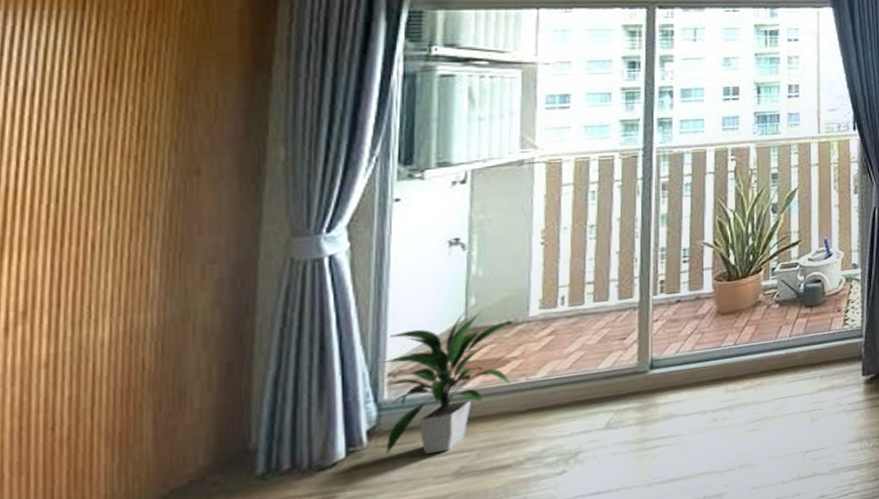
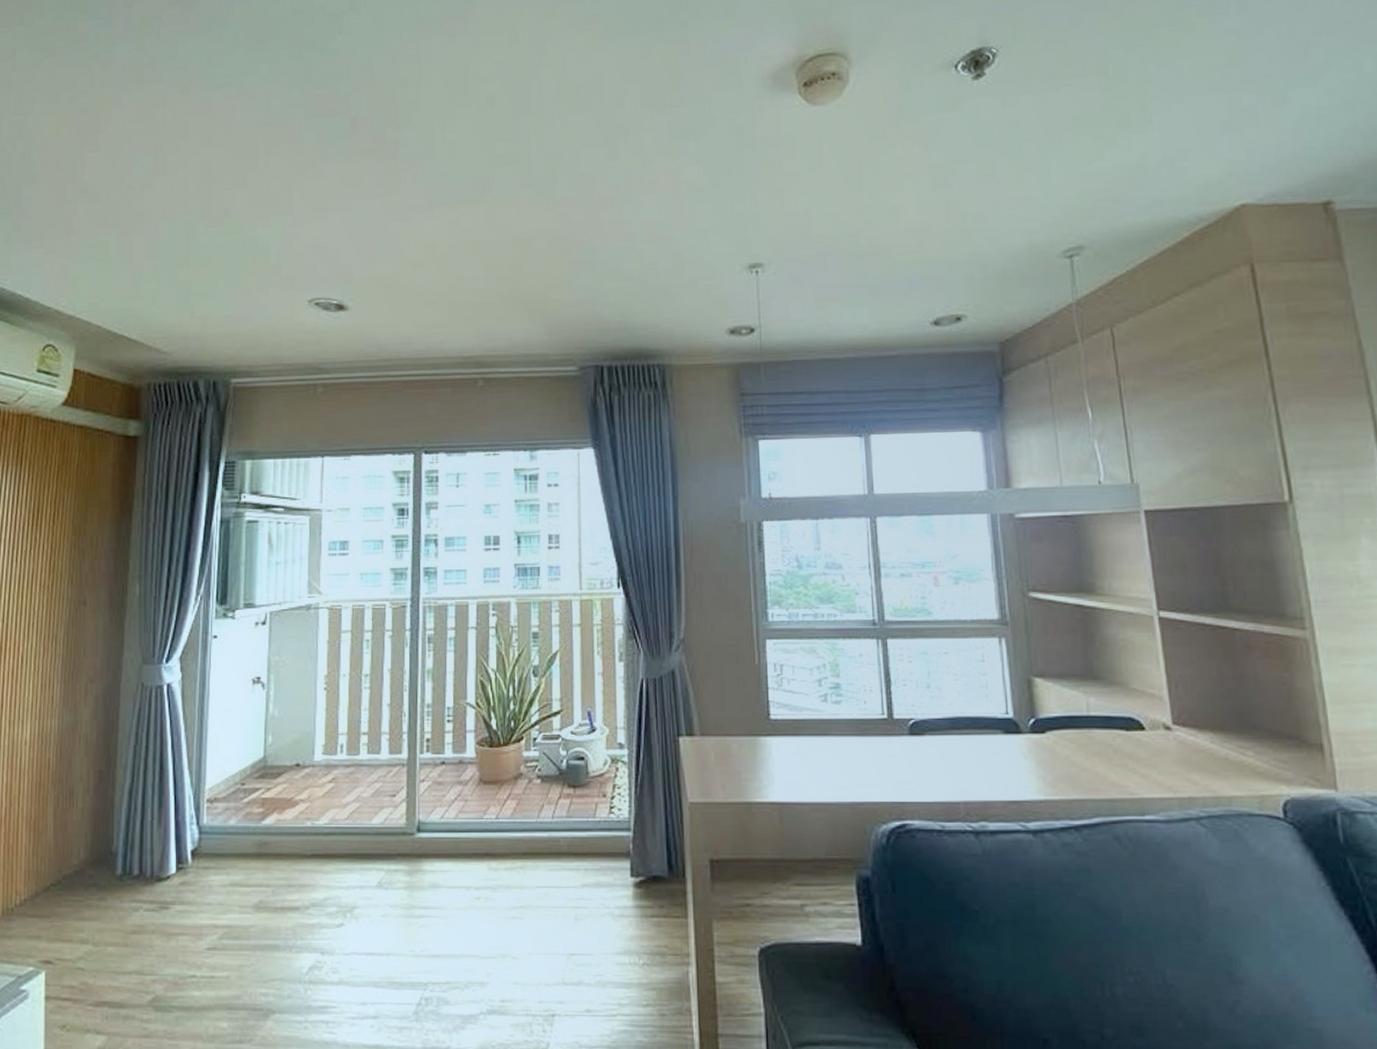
indoor plant: present [379,310,516,455] -> none [200,749,303,883]

